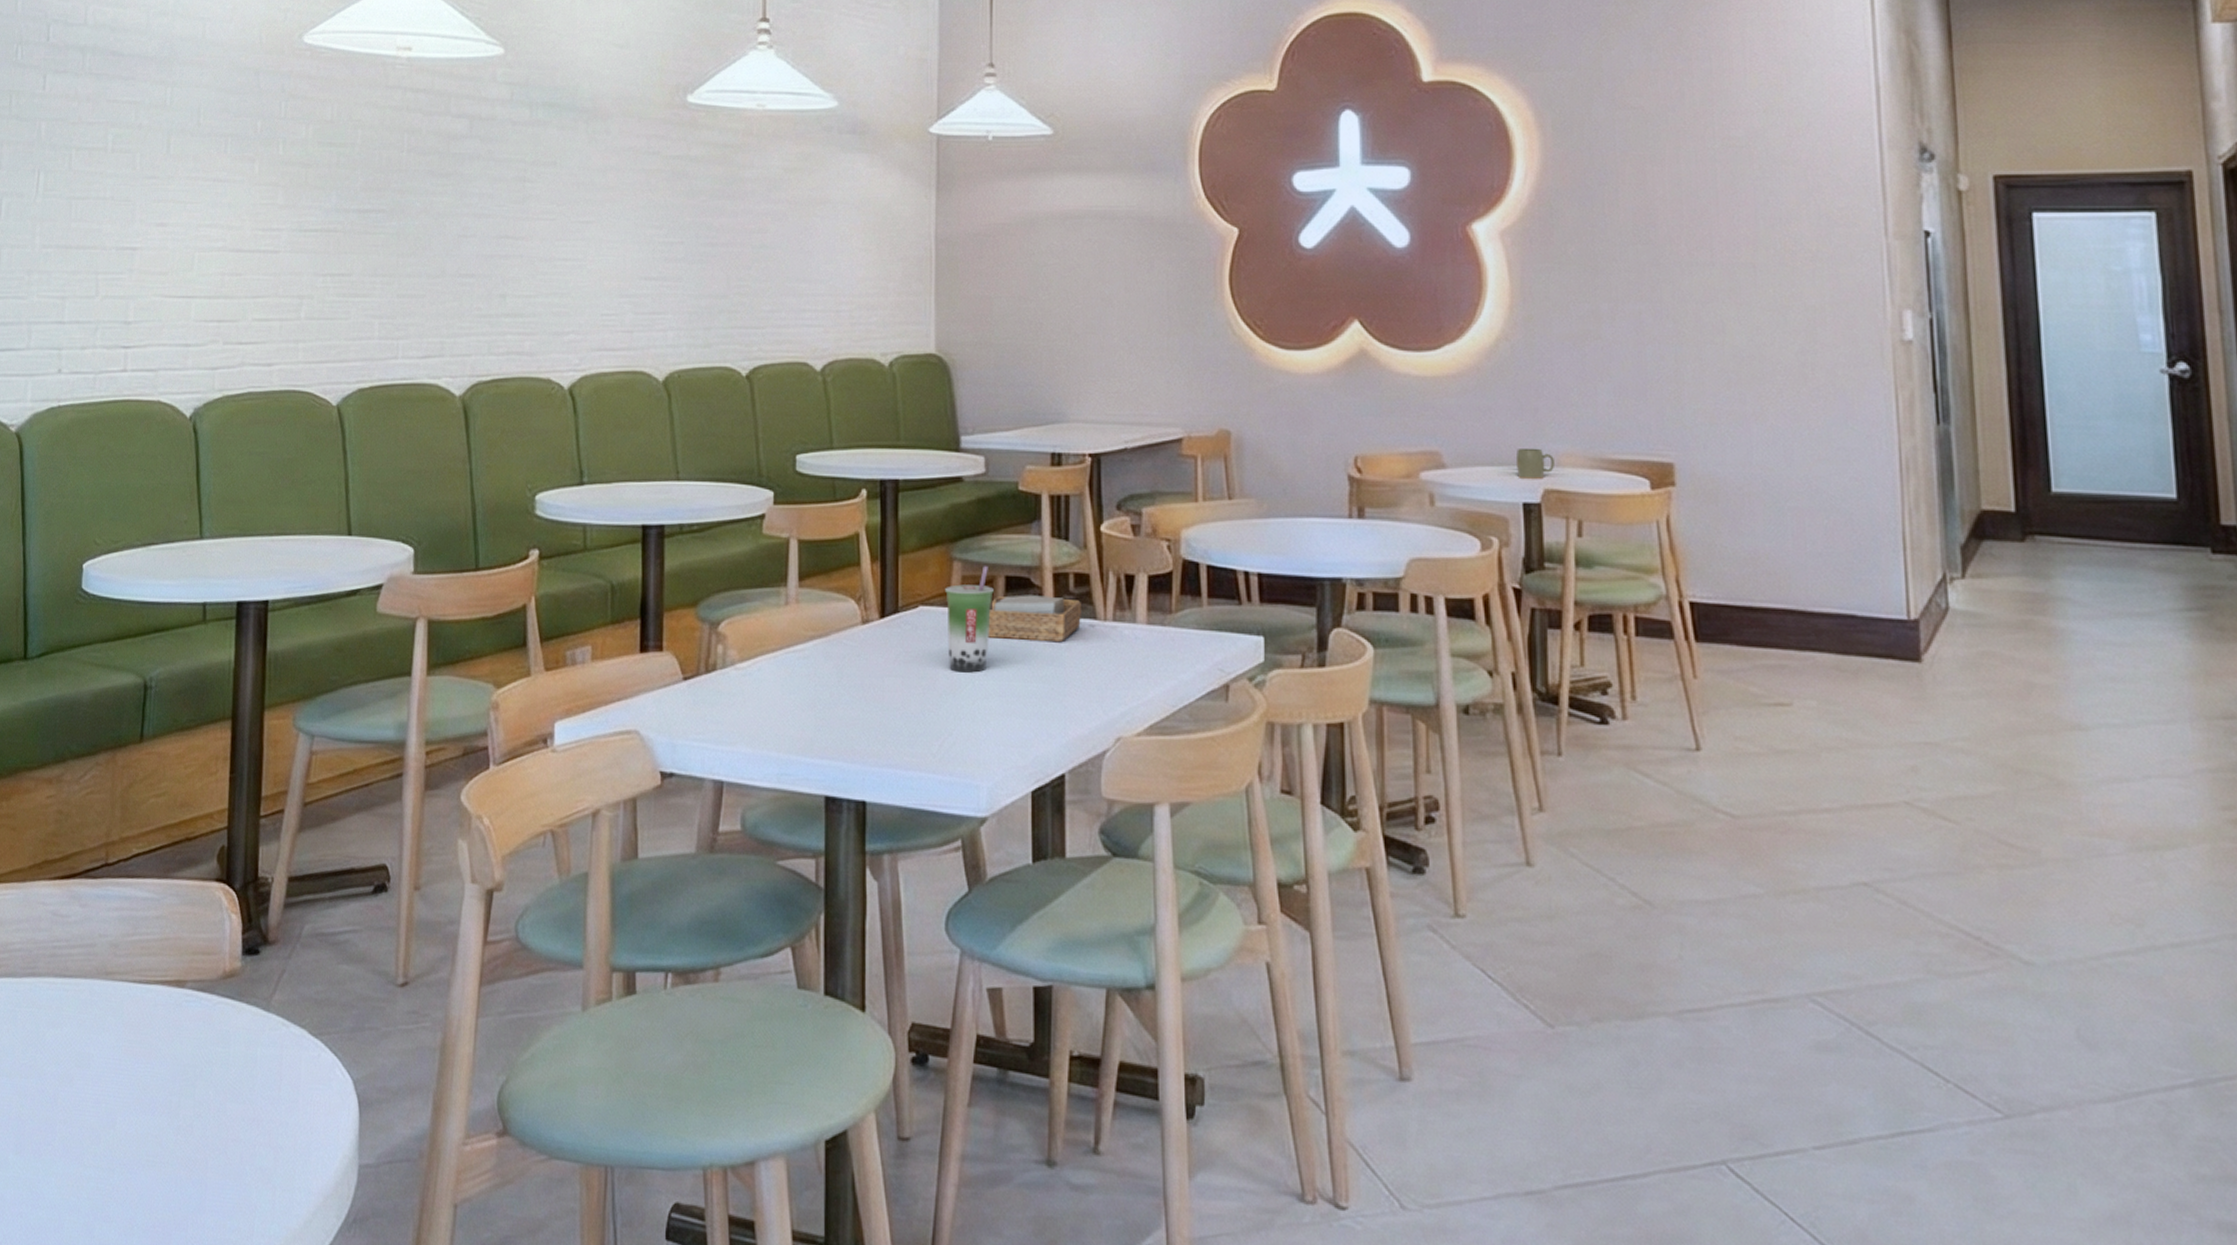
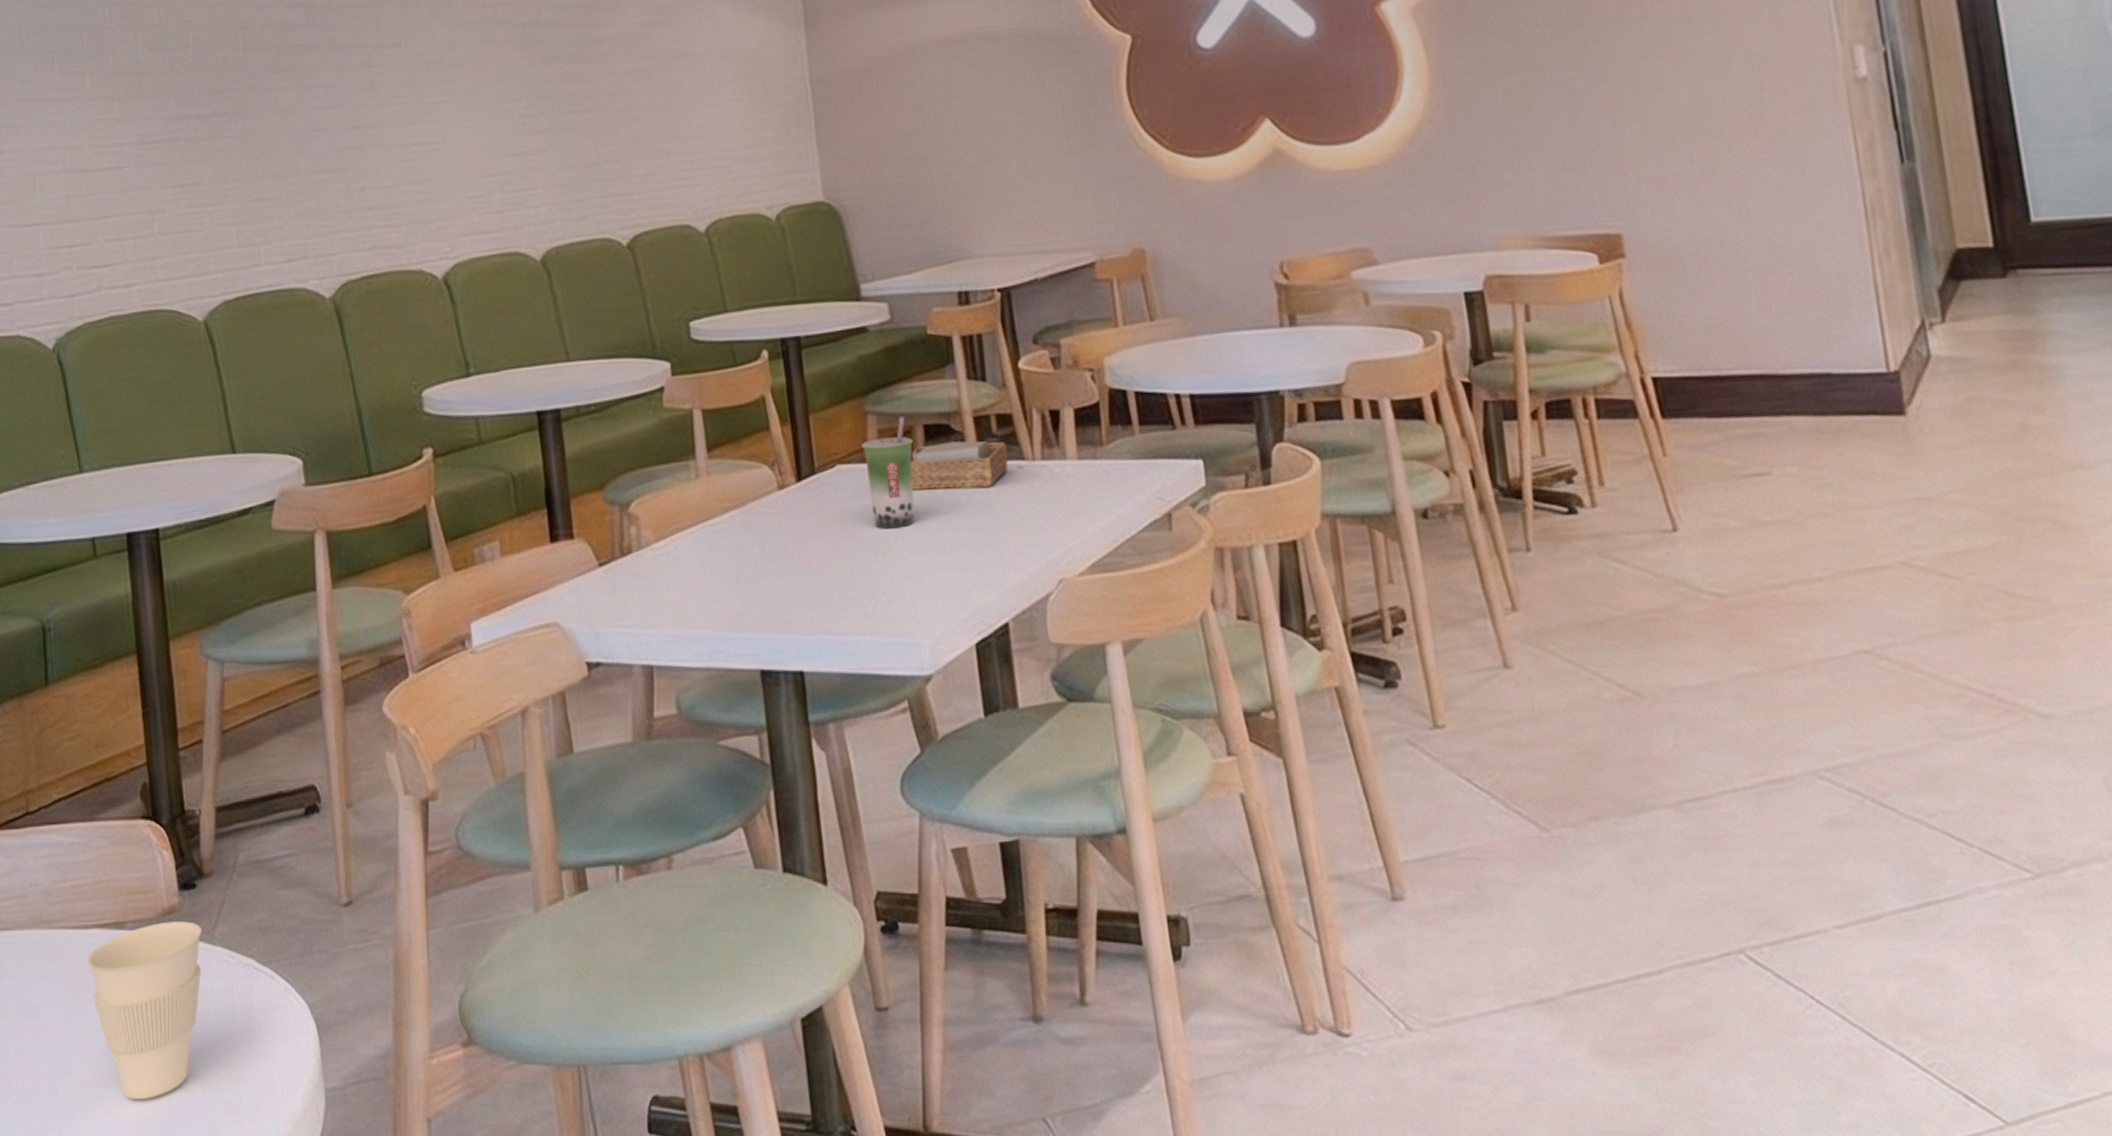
cup: none [144,984,259,1159] -> present [87,921,202,1100]
mug: present [1515,447,1554,480] -> none [1451,233,1494,268]

